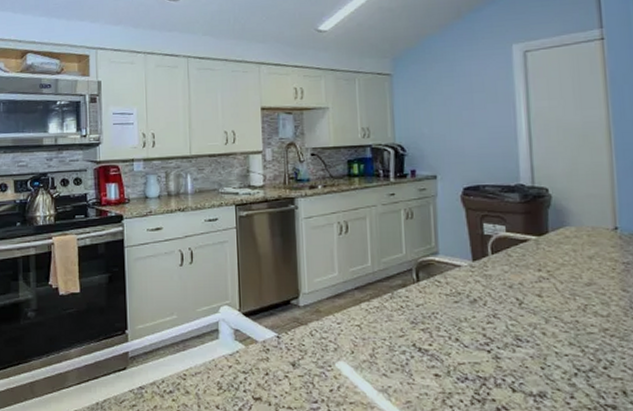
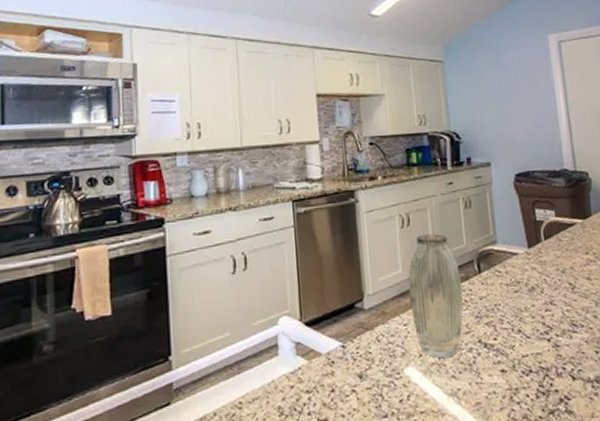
vase: none [344,242,399,357] -> present [408,234,463,359]

